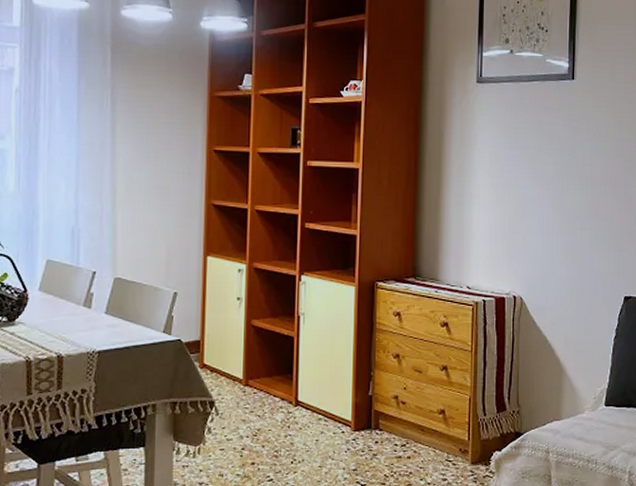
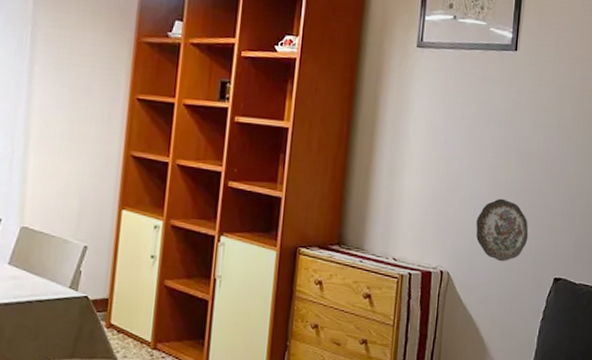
decorative plate: none [545,223,597,284] -> present [476,198,529,262]

